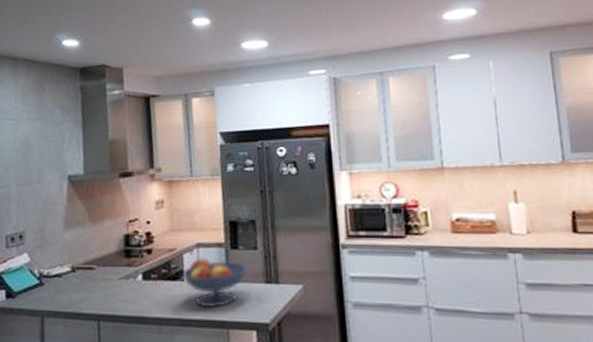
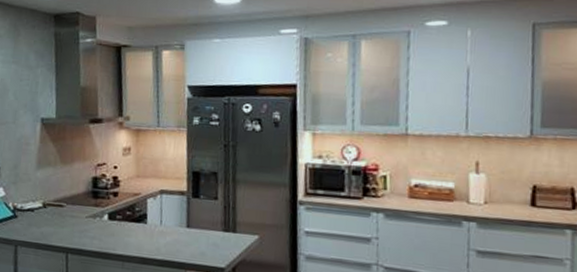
fruit bowl: present [183,257,246,307] -> none [146,203,206,250]

